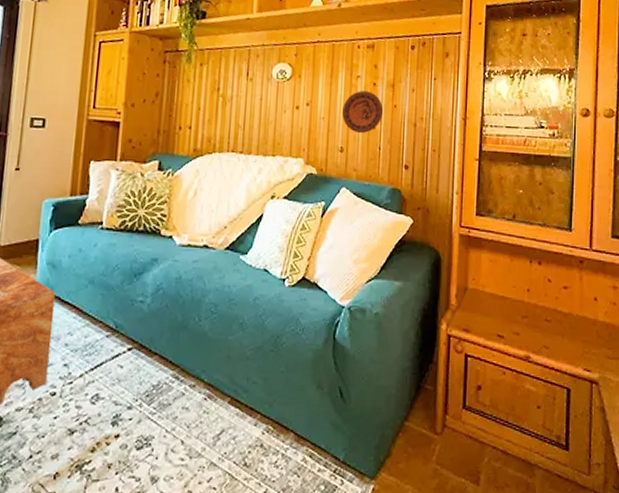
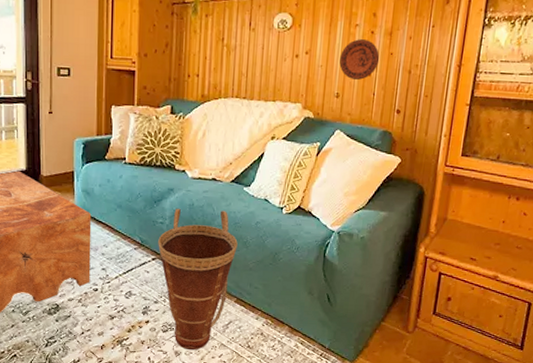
basket: none [136,282,233,474] -> present [158,208,238,351]

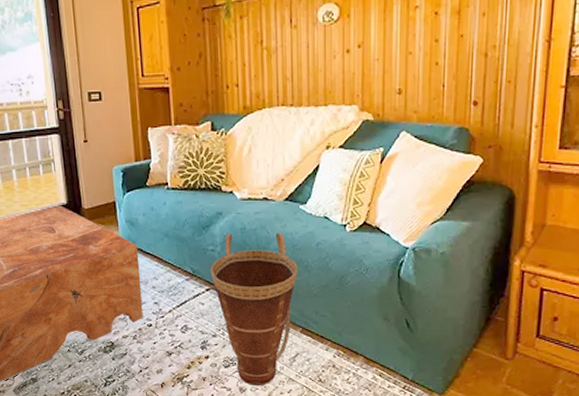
decorative plate: present [339,39,380,80] -> none [399,22,448,71]

